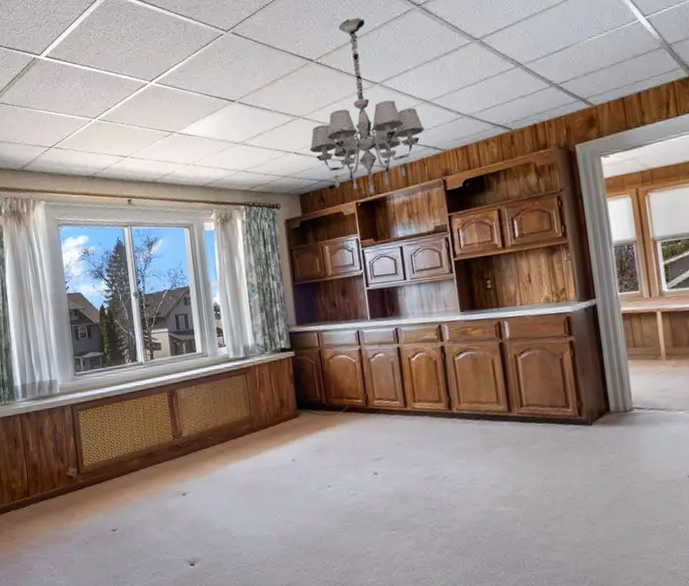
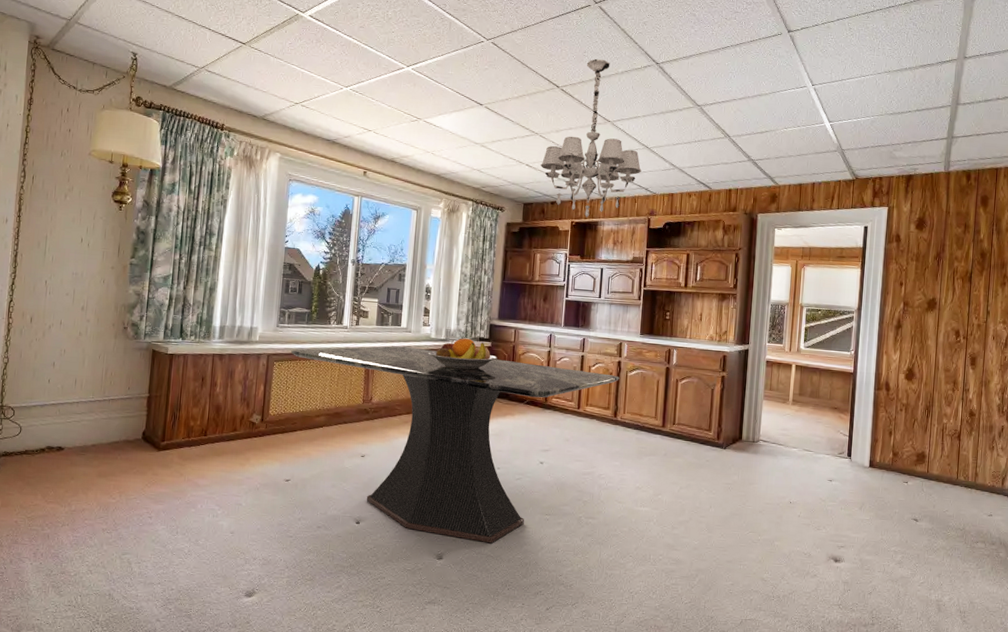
dining table: none [92,363,446,570] -> present [291,346,620,544]
fruit bowl: none [229,351,304,387] -> present [427,338,497,370]

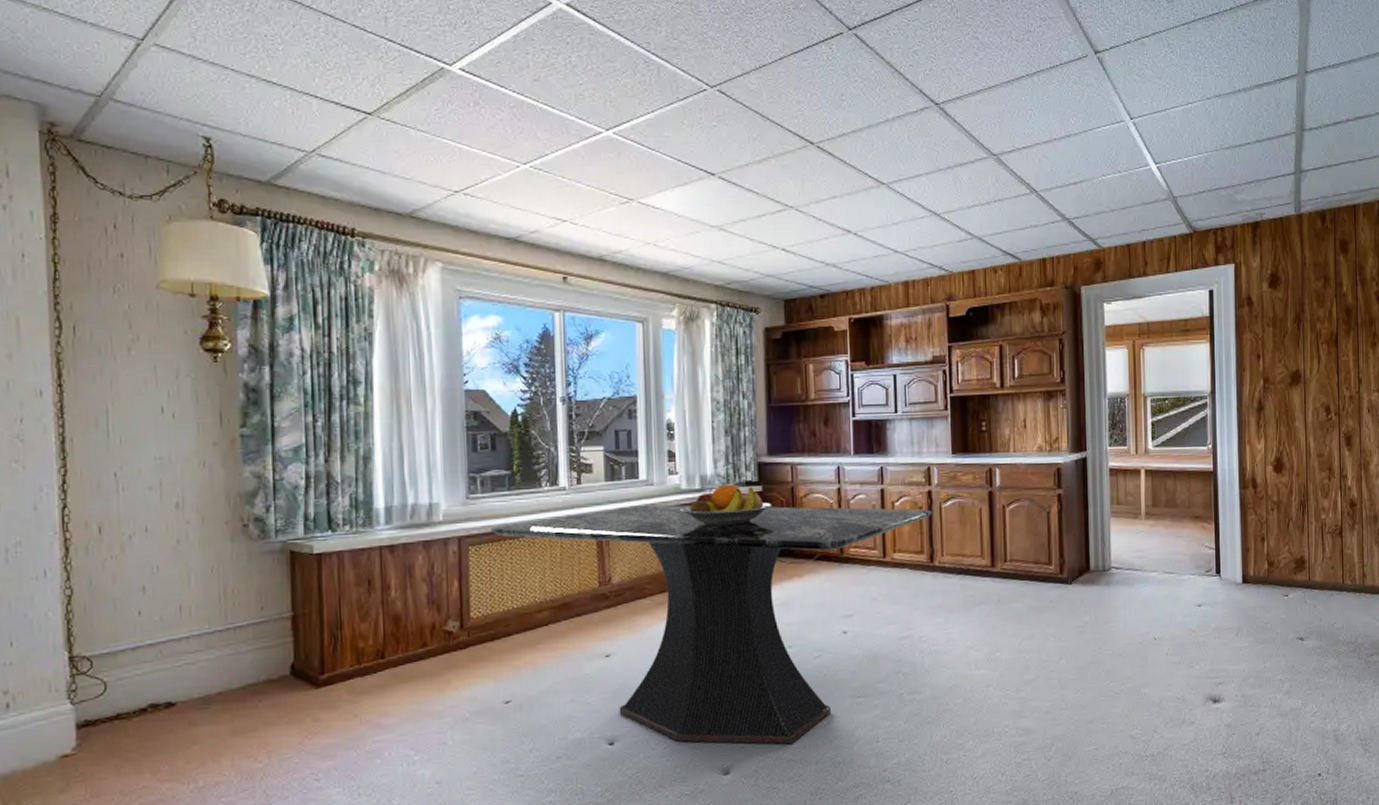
chandelier: present [541,58,642,217] -> none [801,102,932,311]

